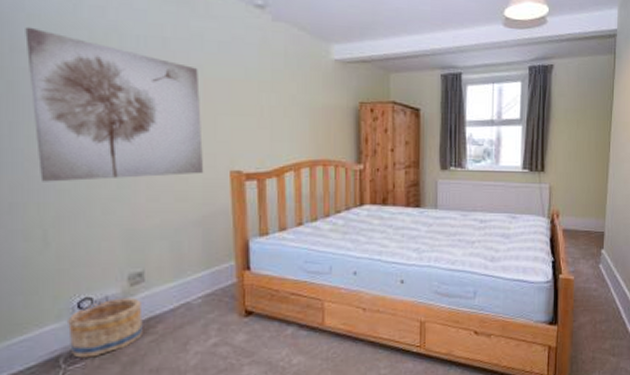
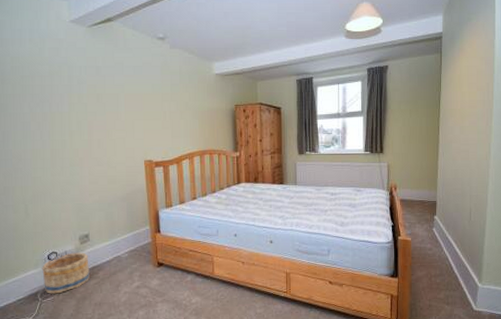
wall art: present [25,26,204,182] -> none [10,66,127,172]

